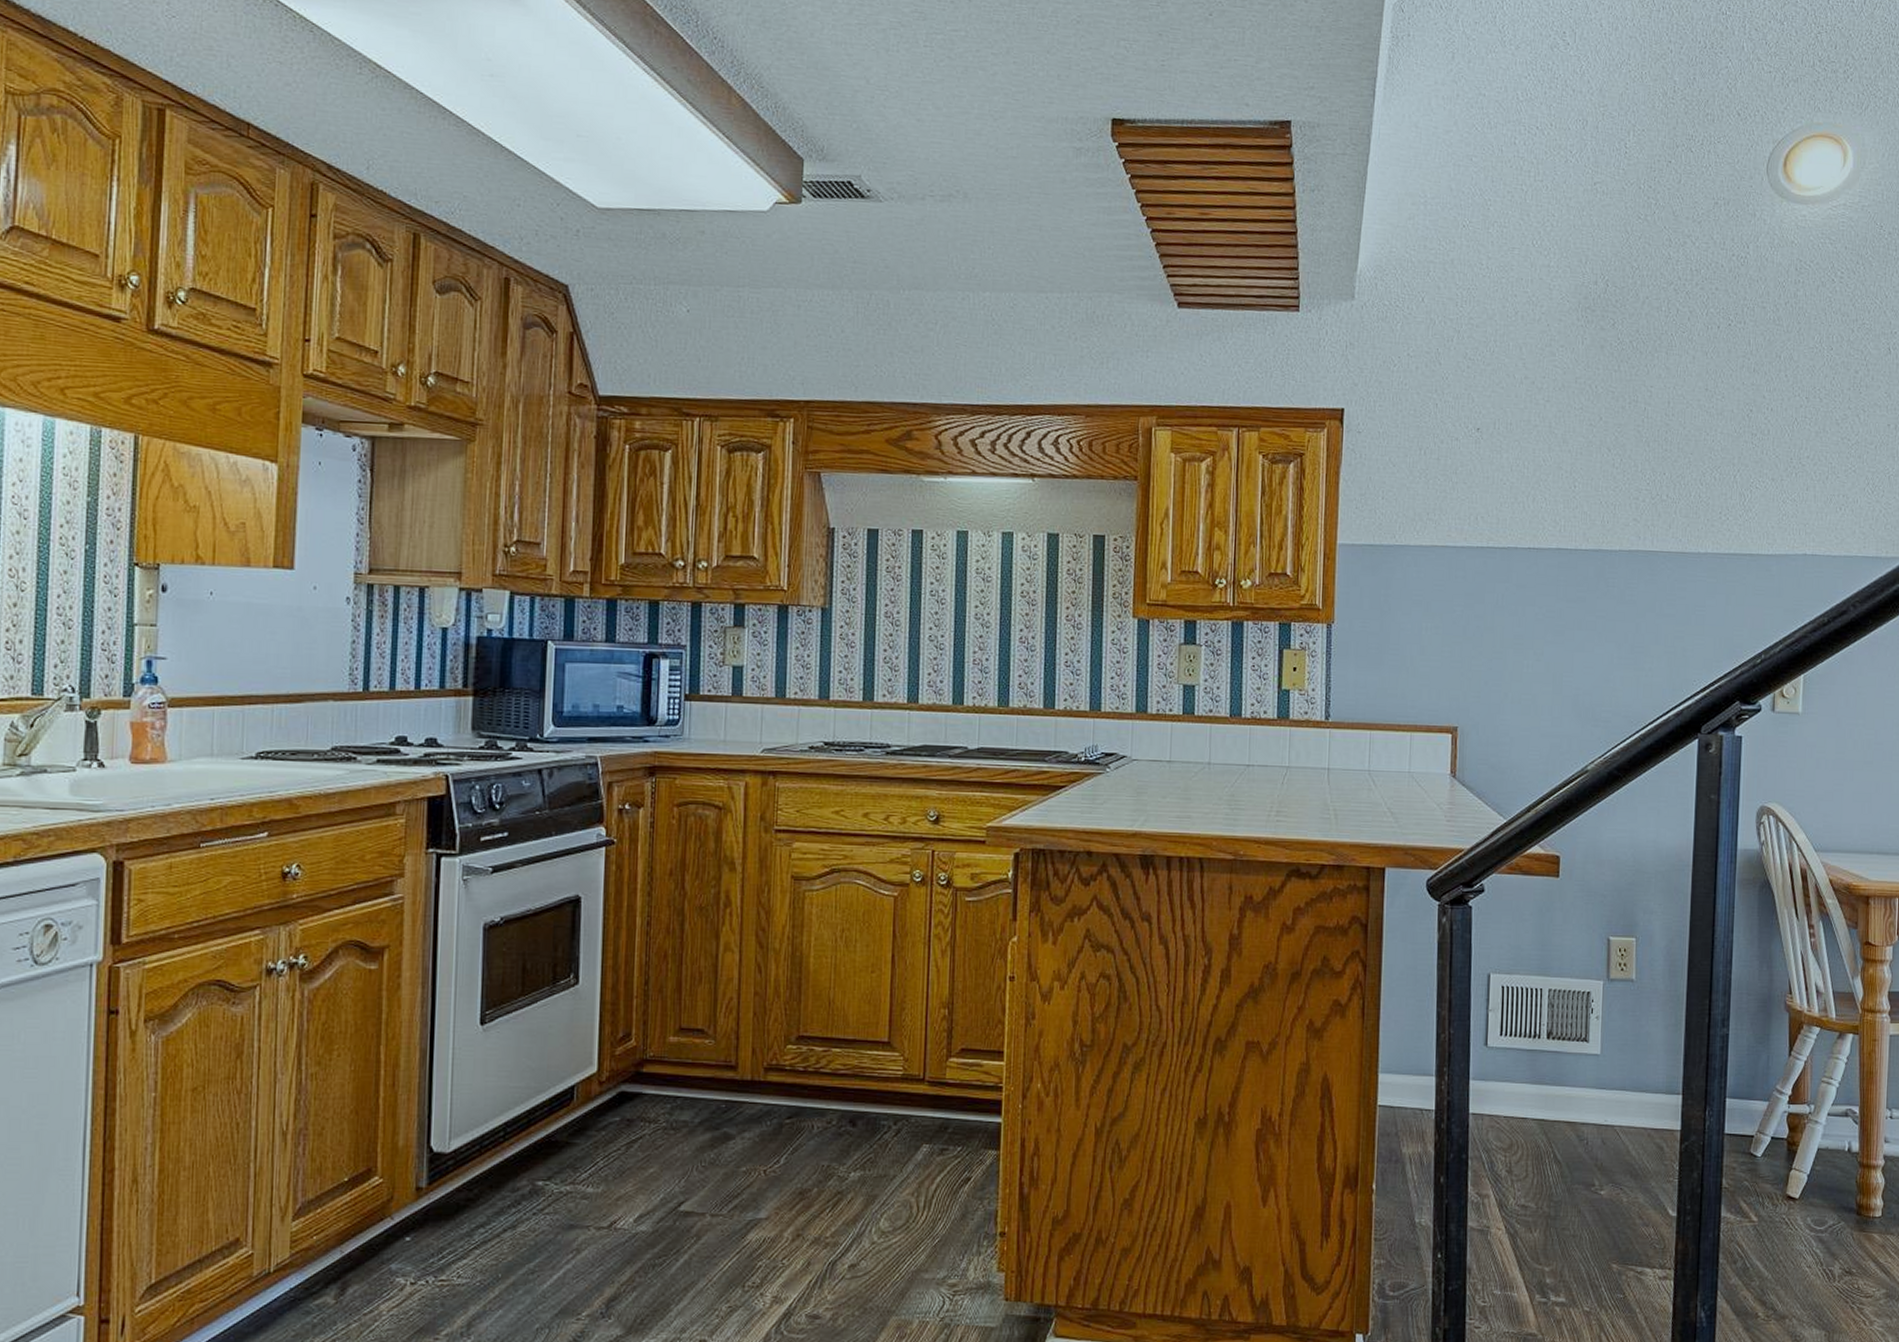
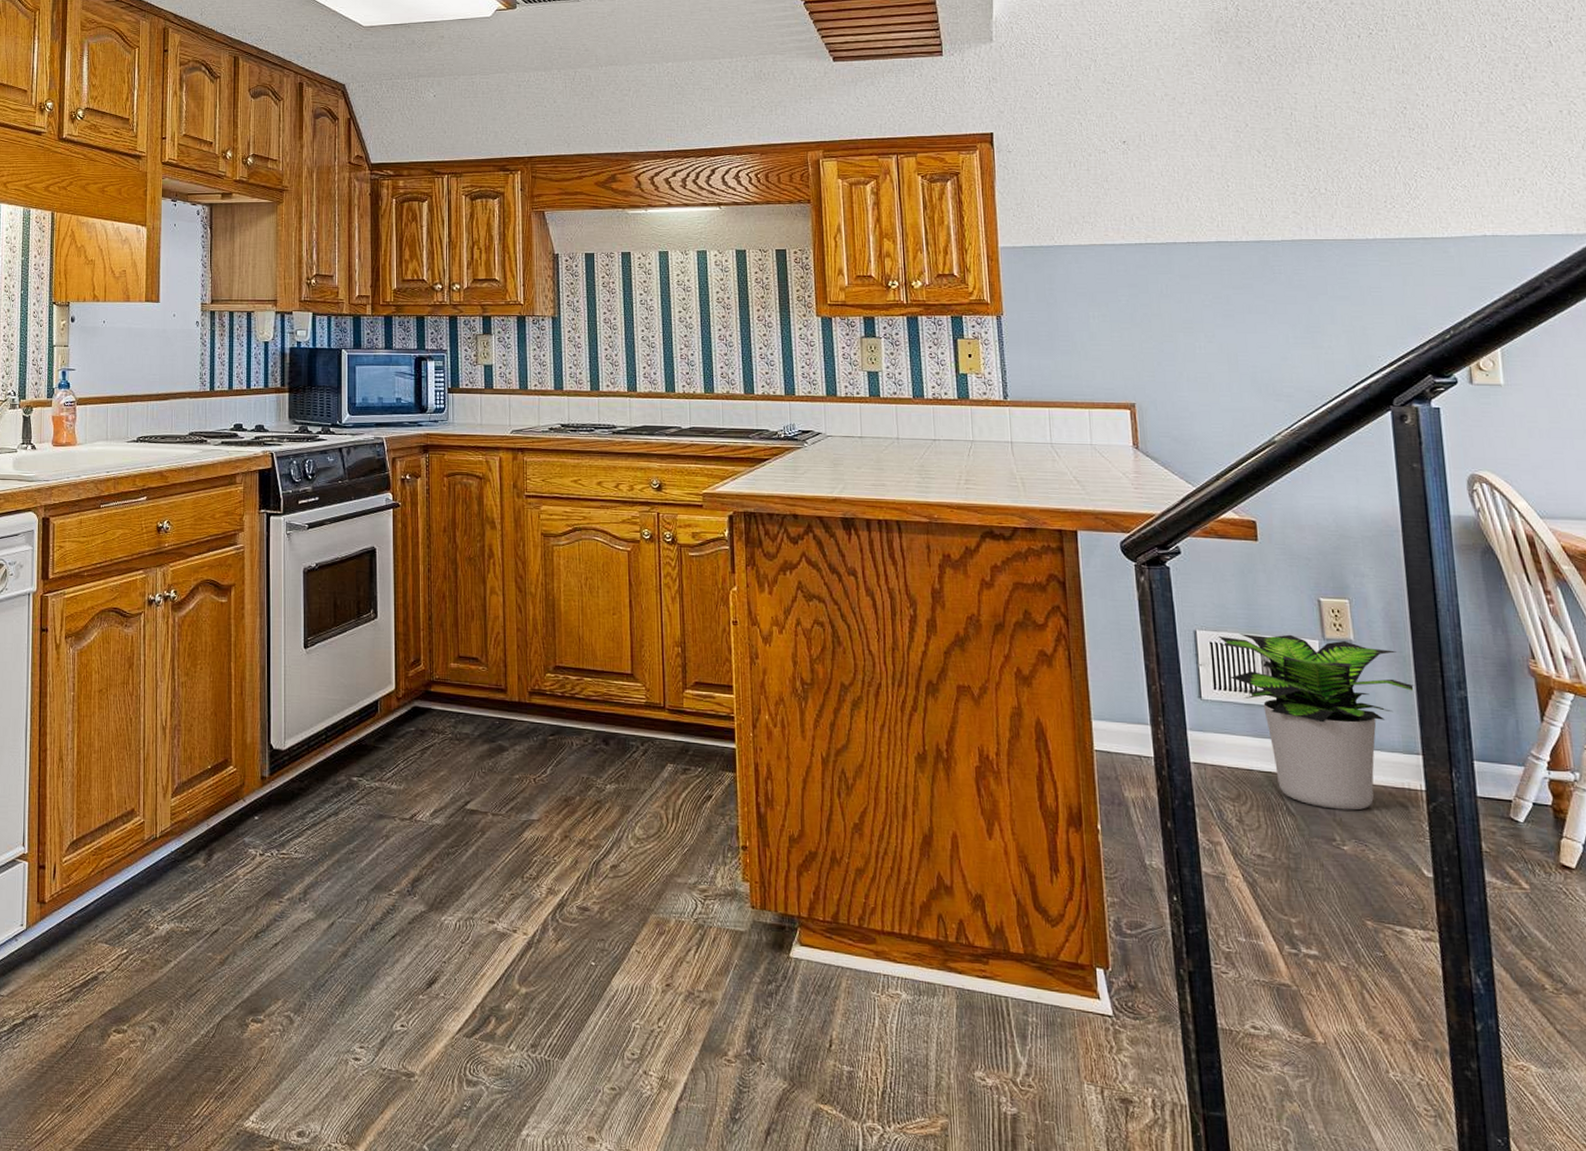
potted plant: none [1511,975,1684,1154] -> present [1219,633,1415,811]

